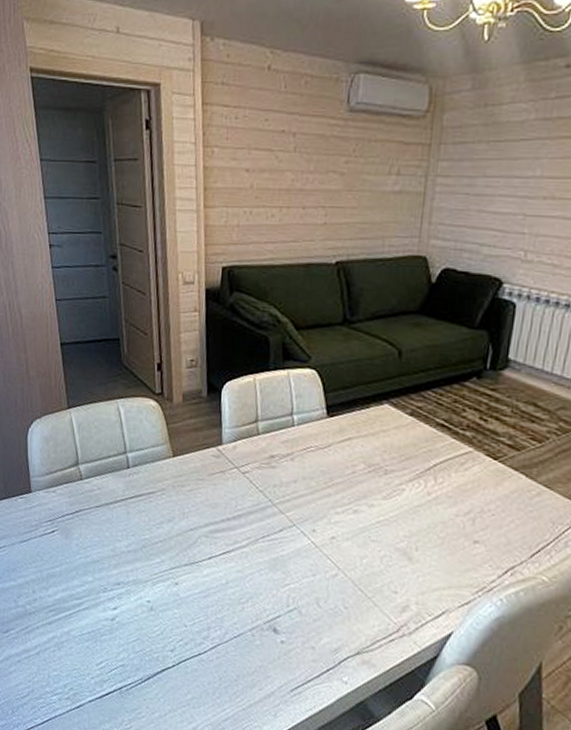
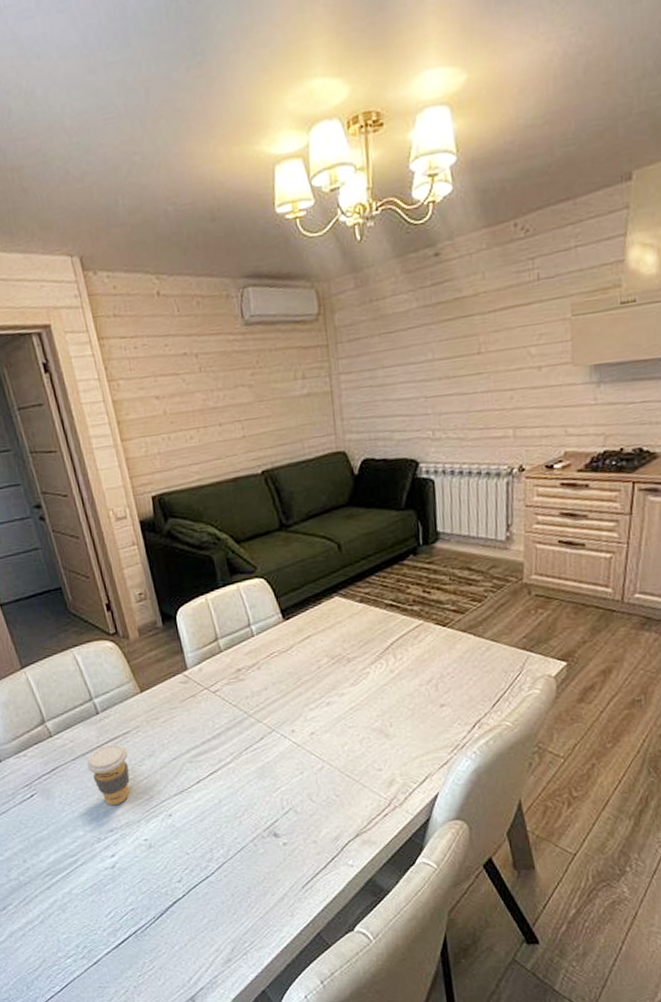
coffee cup: none [108,500,149,561] -> present [86,744,130,805]

